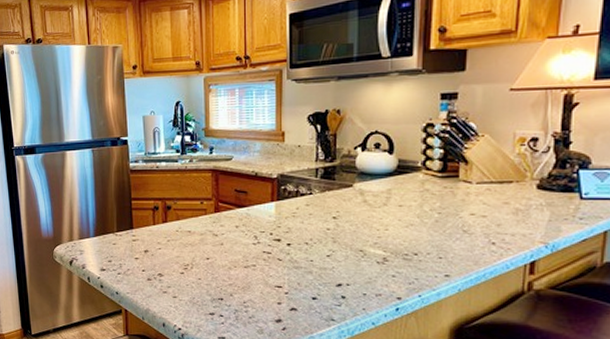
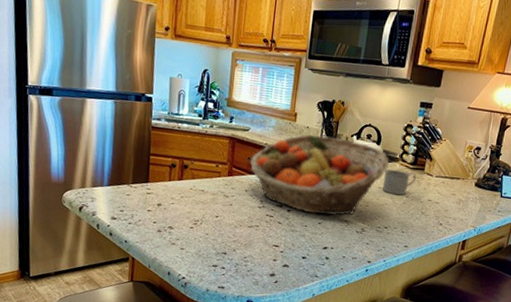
fruit basket: none [237,152,409,246] -> present [250,134,390,216]
mug: none [403,181,449,212] -> present [382,169,417,196]

